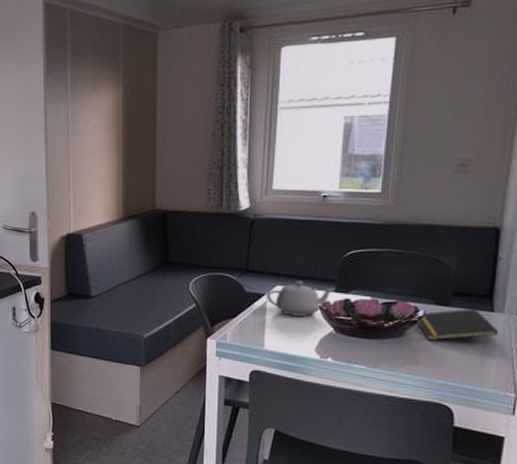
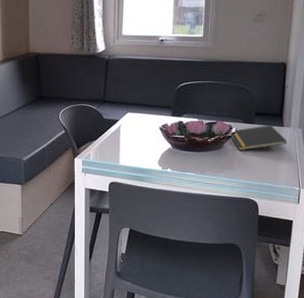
teapot: present [266,281,336,317] -> none [119,108,172,137]

